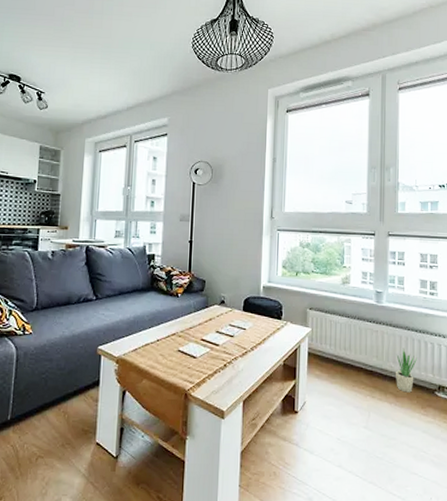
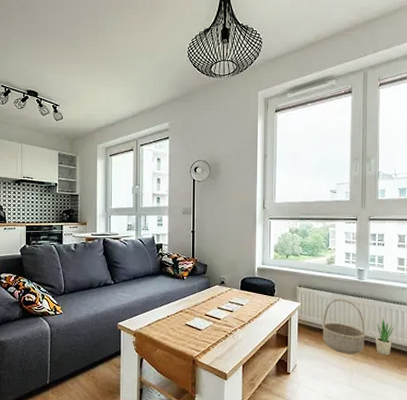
basket: none [334,324,385,390] -> present [321,298,366,354]

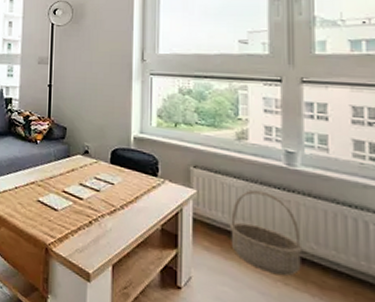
potted plant: present [376,317,395,355] -> none [320,226,353,286]

